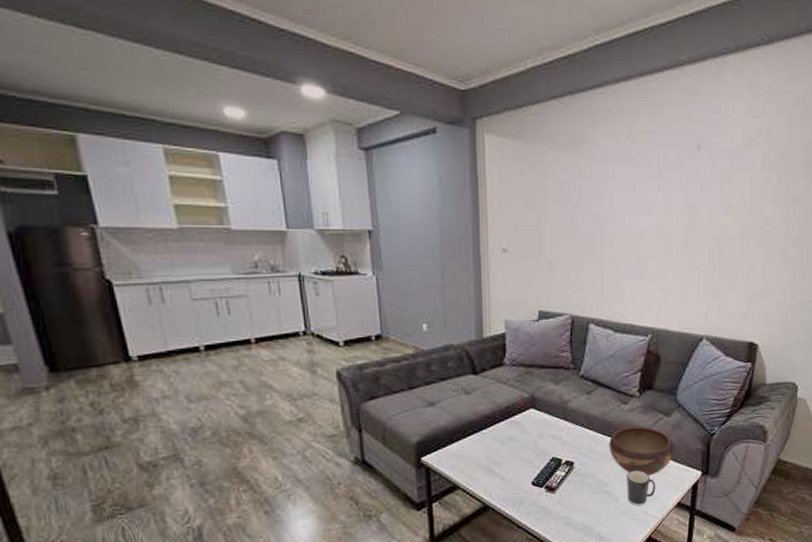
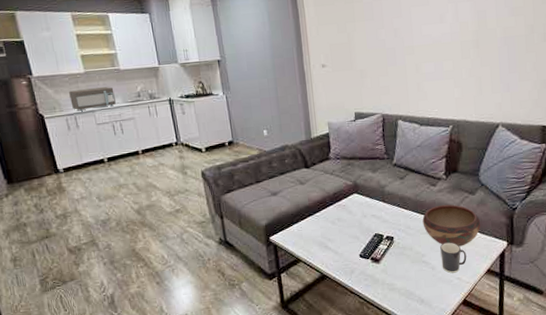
microwave: none [153,251,222,280] -> present [69,87,116,111]

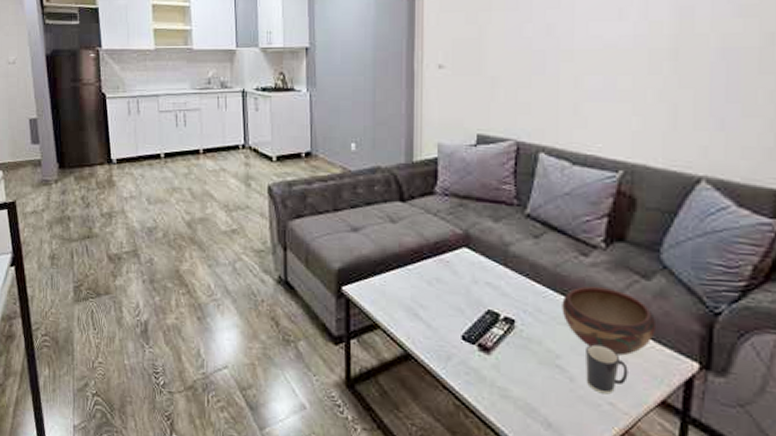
microwave: present [69,87,116,111] -> none [135,69,183,94]

